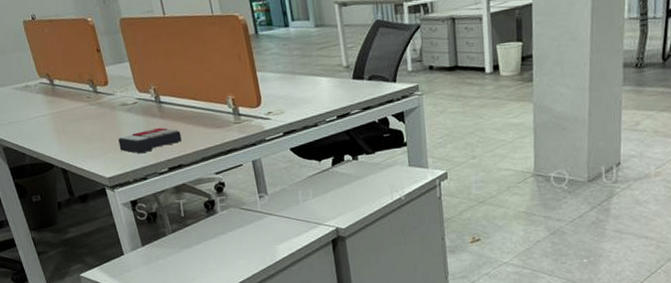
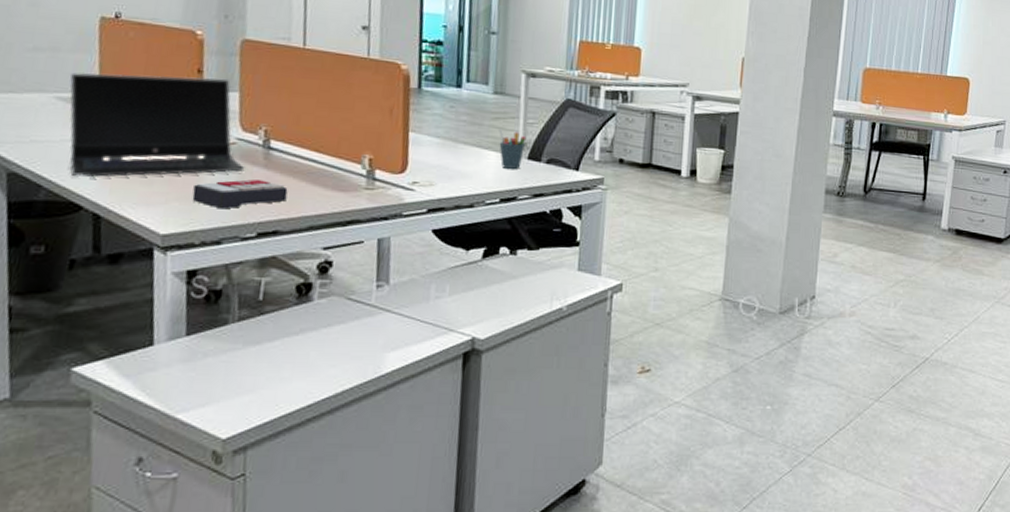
laptop computer: none [18,53,148,144] -> present [69,72,245,177]
pen holder: none [325,57,349,90] -> present [499,129,527,169]

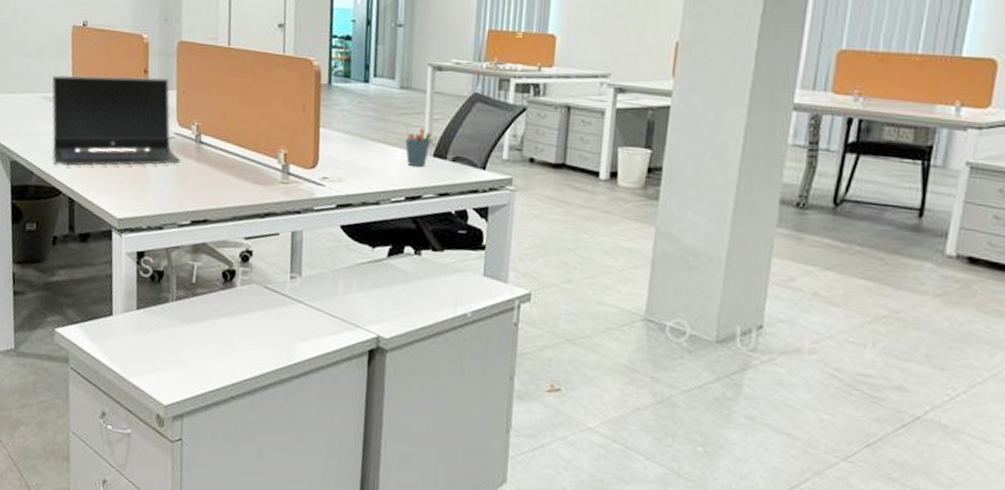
calculator: present [192,179,288,209] -> none [140,171,216,198]

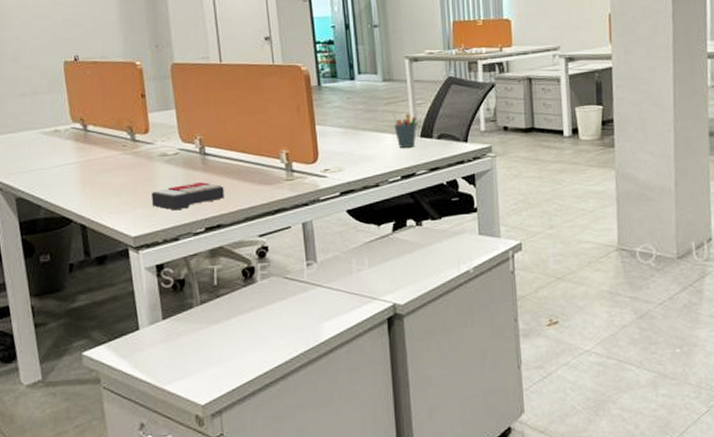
laptop computer: present [52,74,181,166] -> none [49,99,188,195]
calculator: none [140,171,216,198] -> present [152,182,224,211]

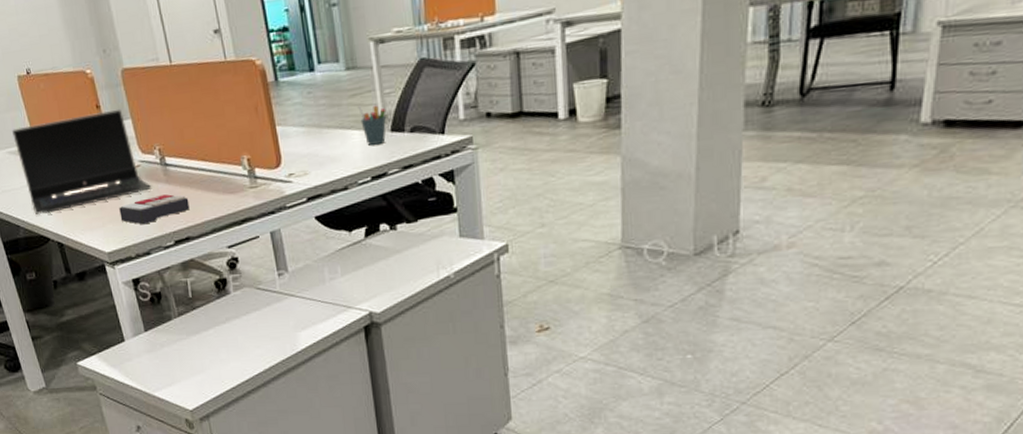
laptop computer: none [49,99,188,195] -> present [12,108,152,214]

